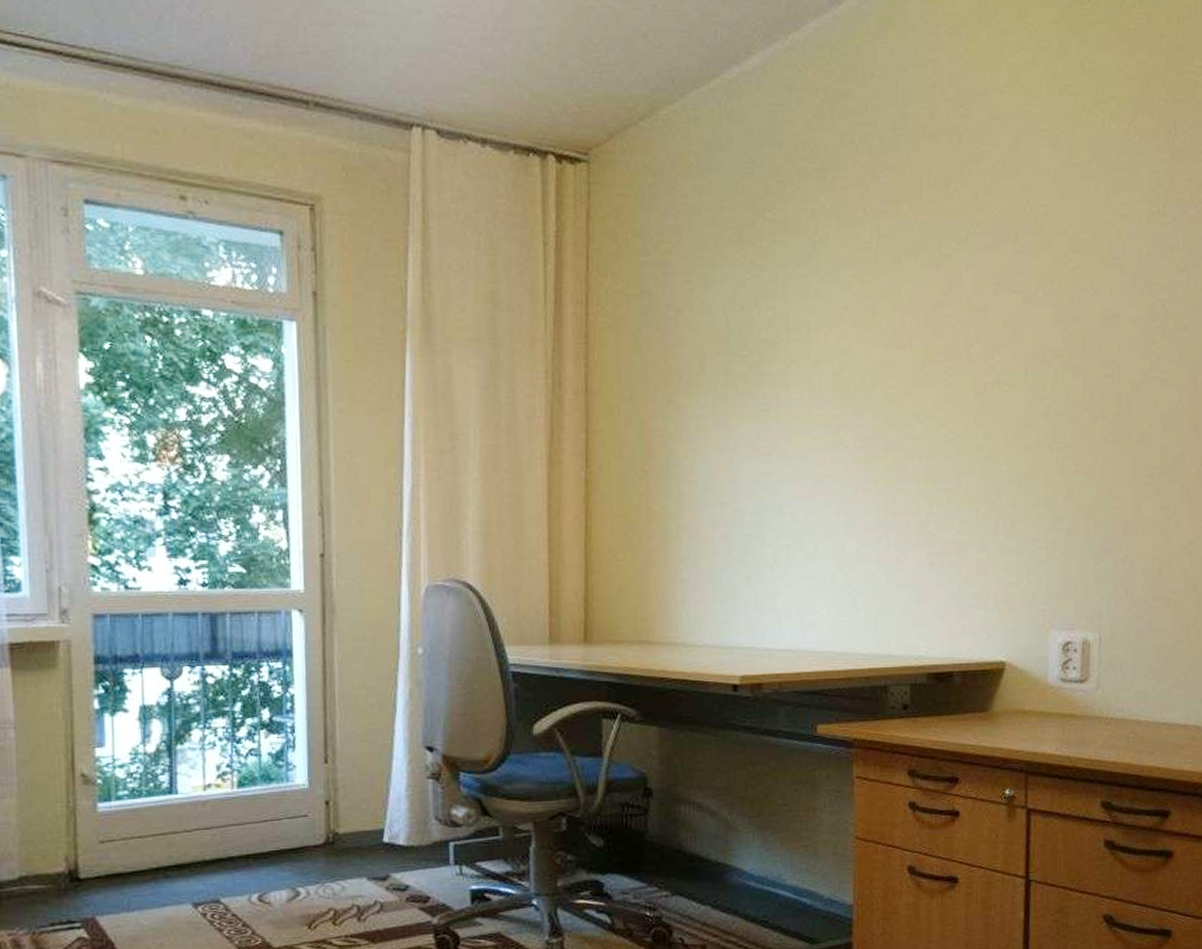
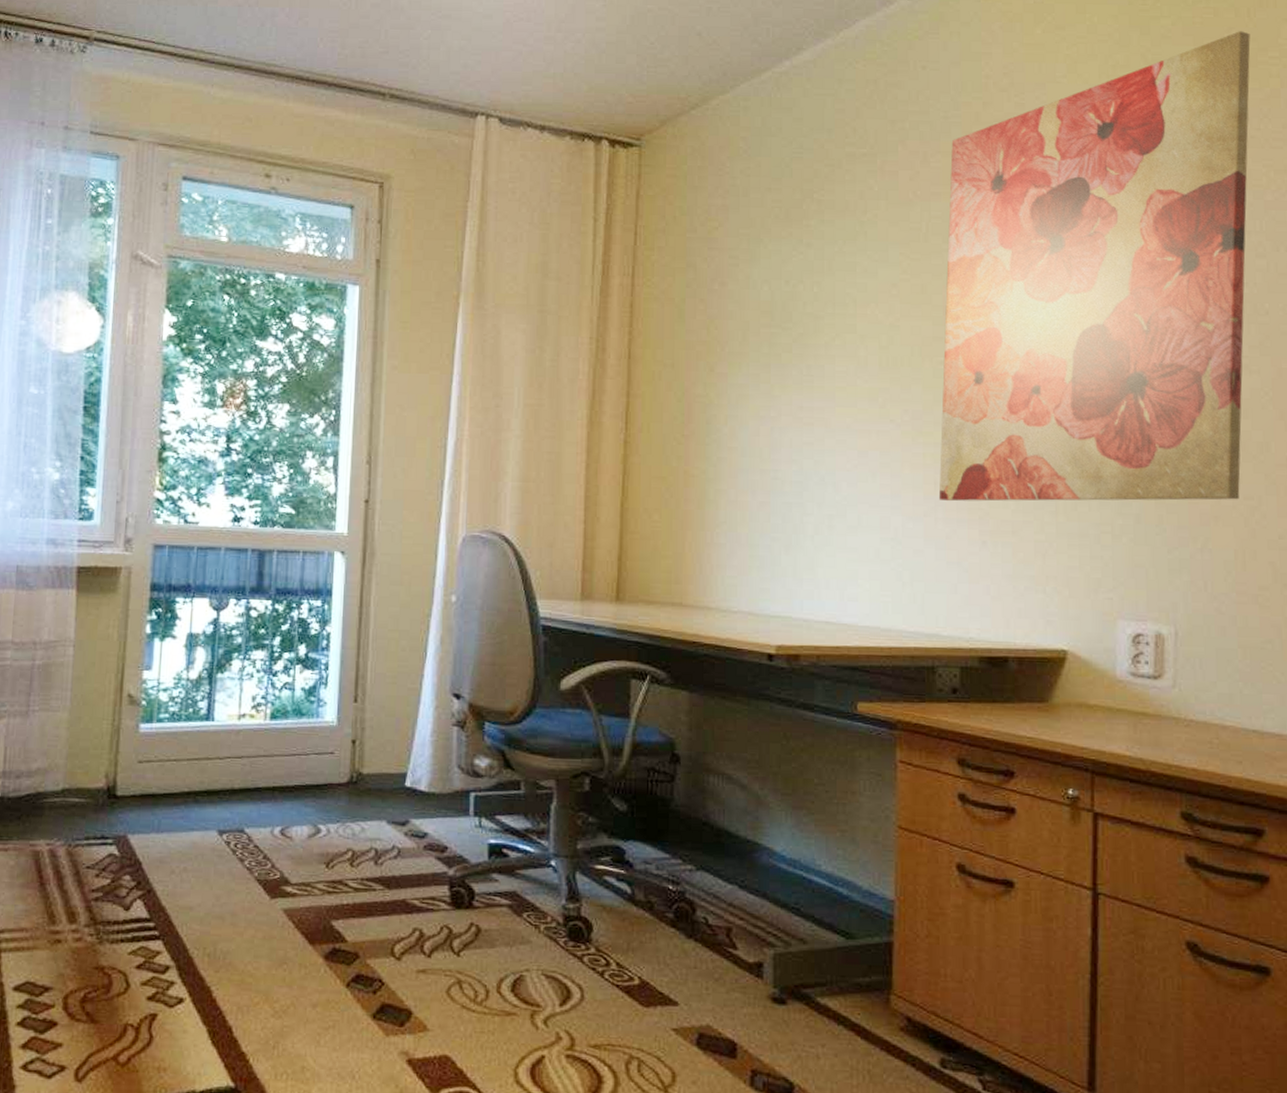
wall art: none [889,39,1179,526] -> present [938,31,1251,502]

